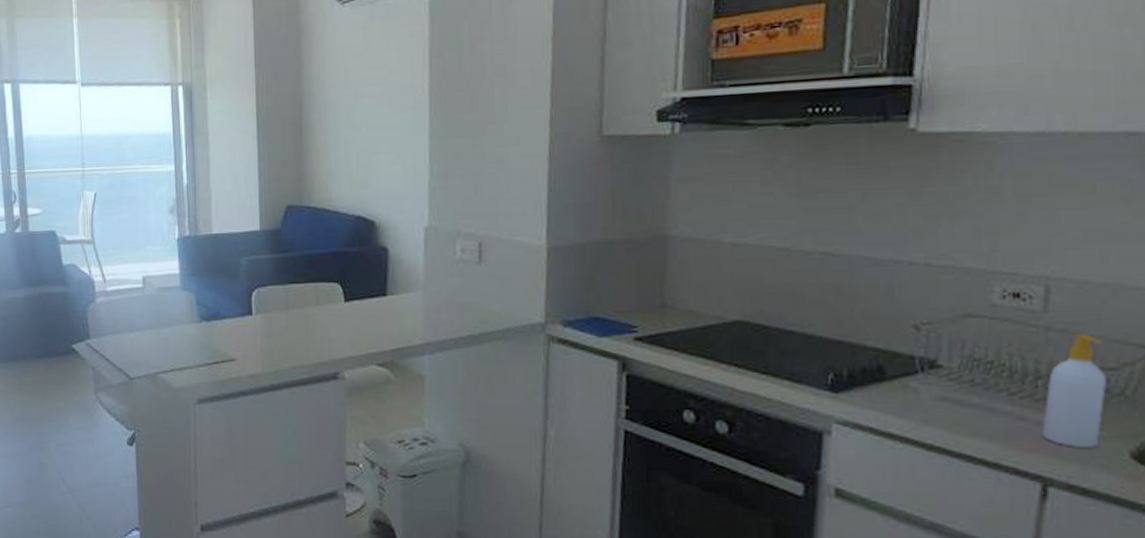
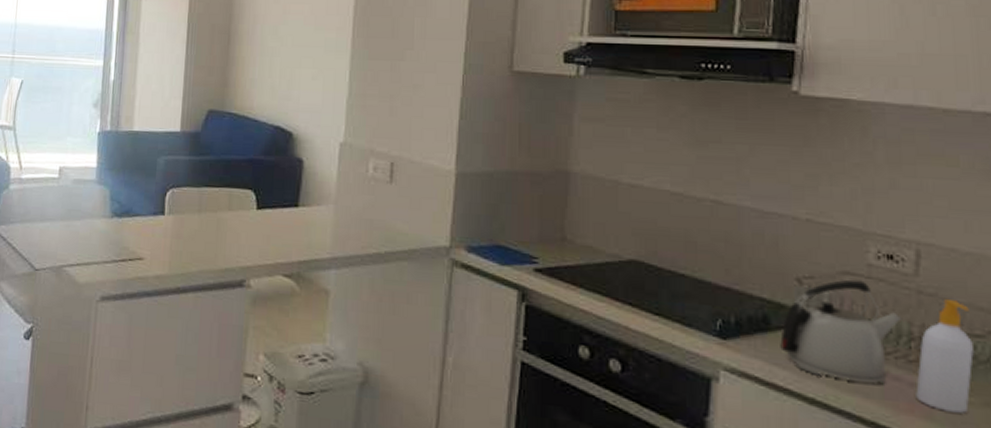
kettle: none [896,321,1029,426] -> present [780,279,903,385]

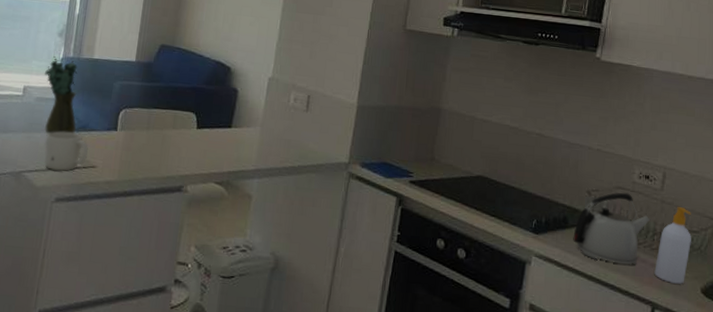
vase: none [81,131,118,224] -> present [44,56,78,136]
mug: none [86,218,133,265] -> present [44,131,88,171]

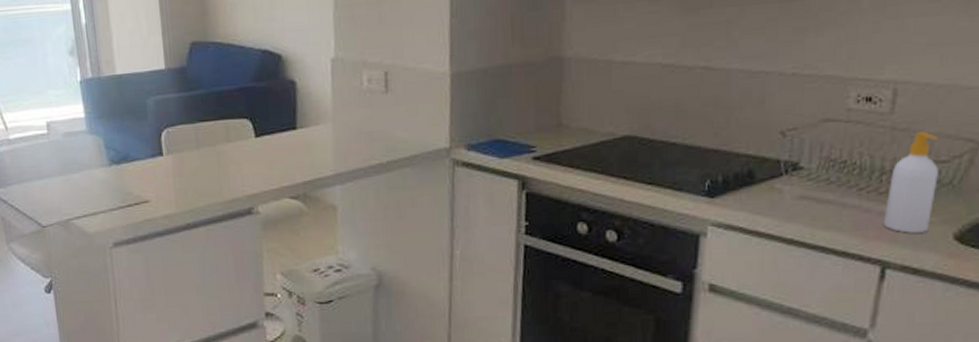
vase: present [44,56,78,136] -> none [65,81,116,175]
mug: present [44,131,88,171] -> none [85,166,137,212]
kettle: present [573,192,651,266] -> none [763,125,877,218]

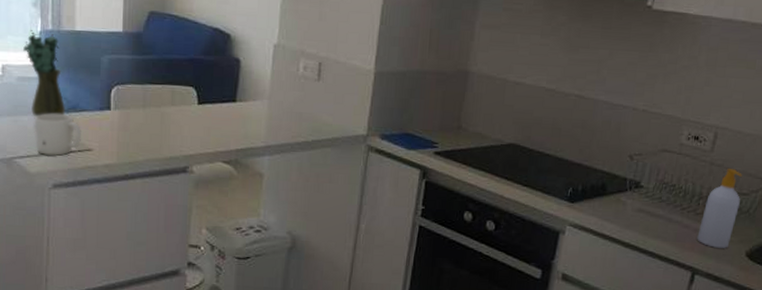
vase: none [65,81,116,175] -> present [23,30,65,119]
mug: none [85,166,137,212] -> present [34,113,81,156]

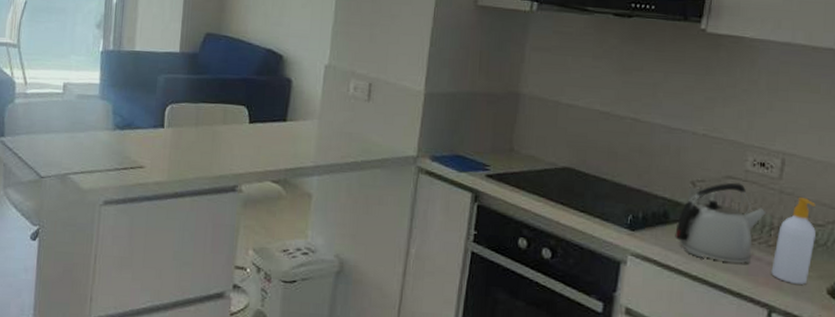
vase: present [23,30,65,119] -> none [84,50,121,136]
mug: present [34,113,81,156] -> none [89,130,135,172]
kettle: none [611,155,698,231] -> present [675,182,767,264]

